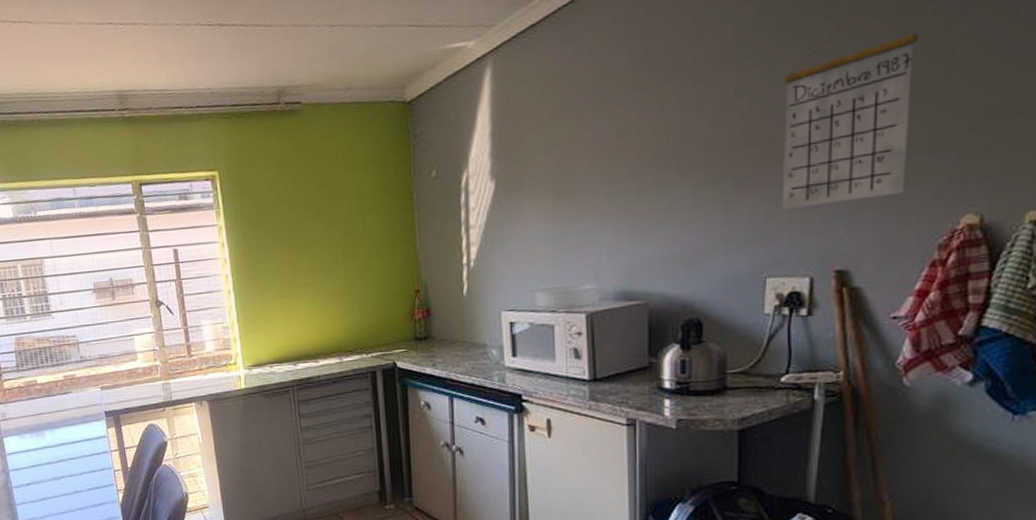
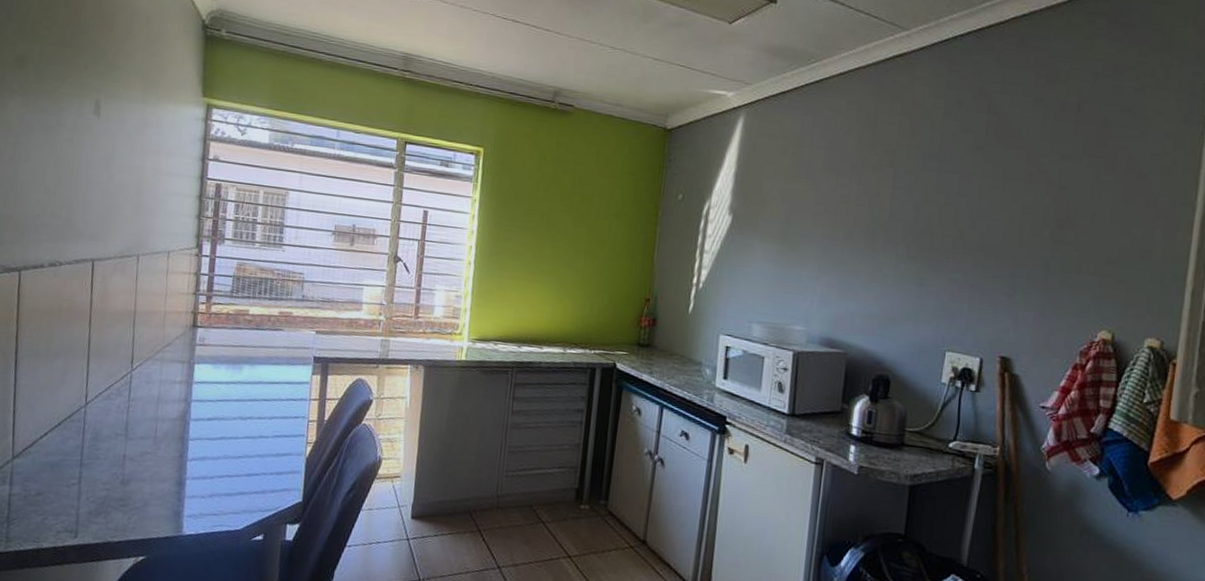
calendar: present [781,19,919,209] -> none [963,153,1077,303]

